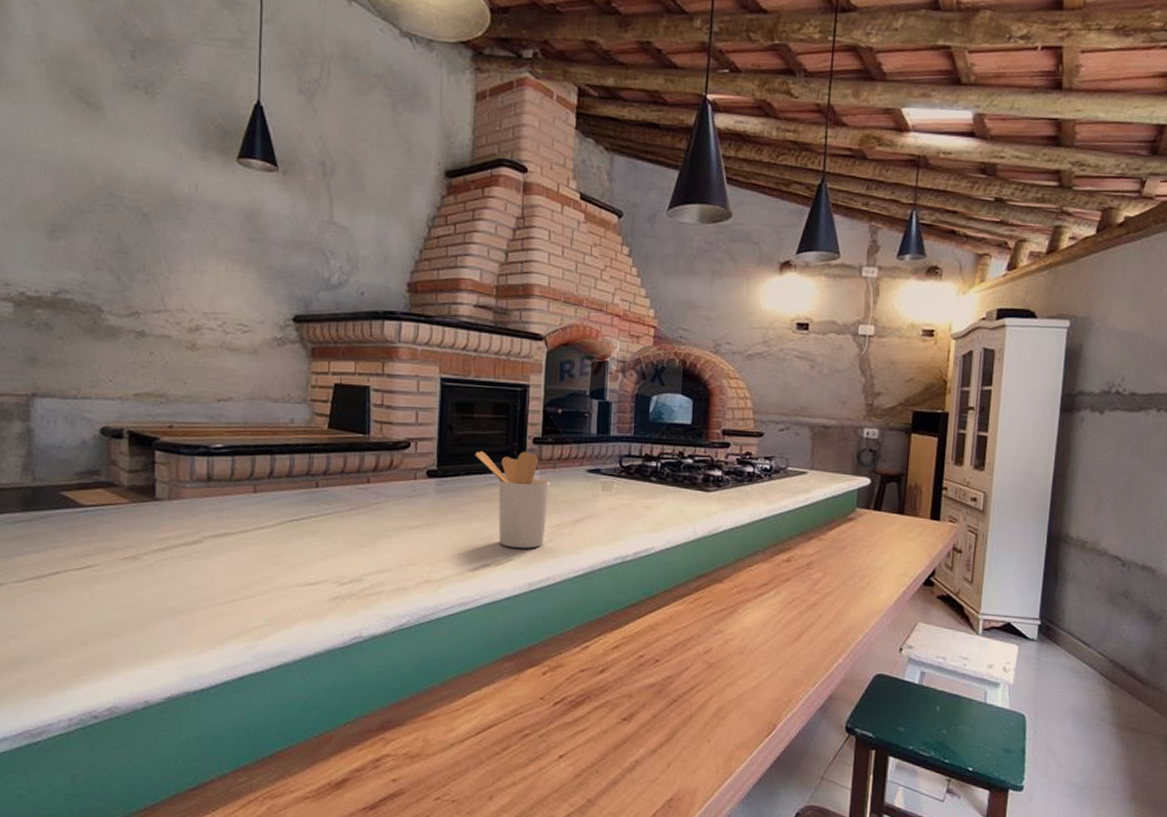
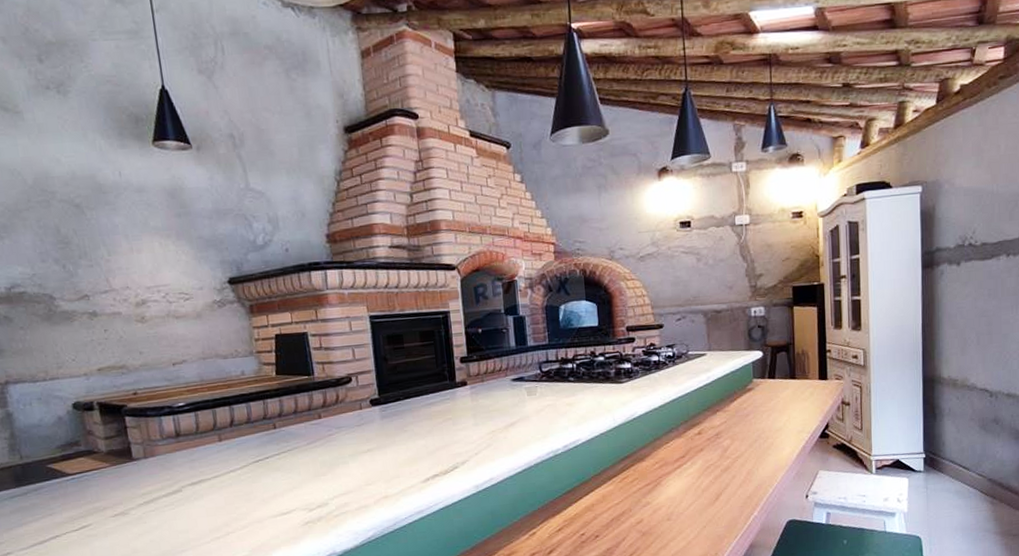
utensil holder: present [475,451,550,548] -> none [410,371,483,457]

